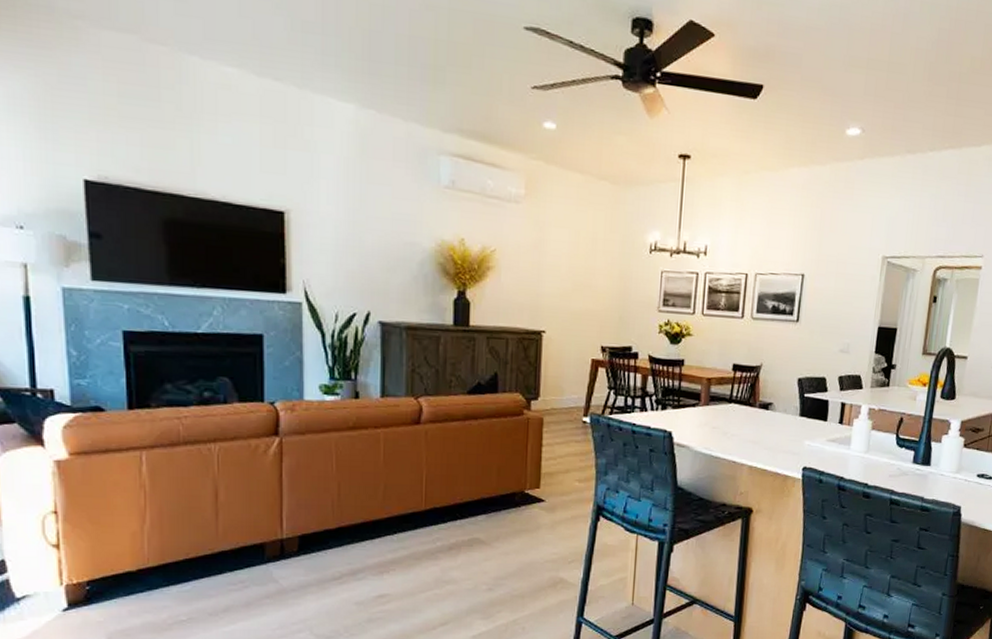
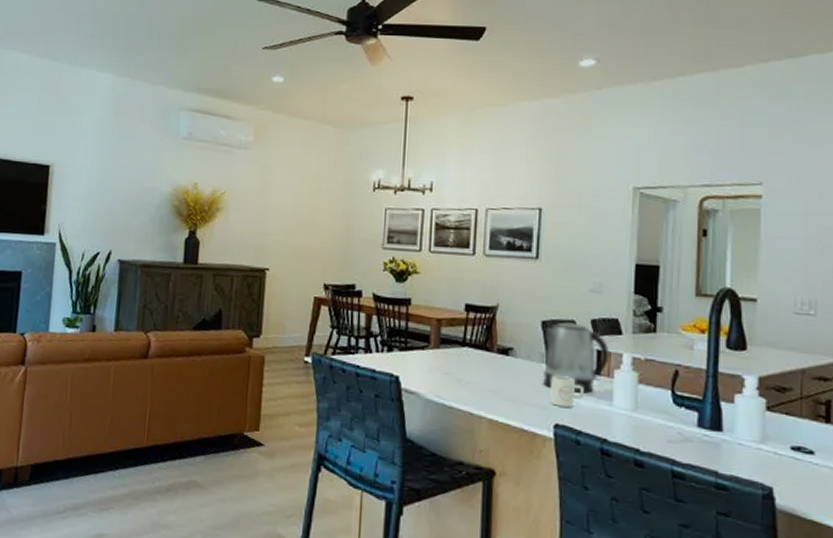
kettle: none [796,379,852,440] -> present [543,322,610,394]
mug: none [800,426,829,452] -> present [549,375,584,407]

